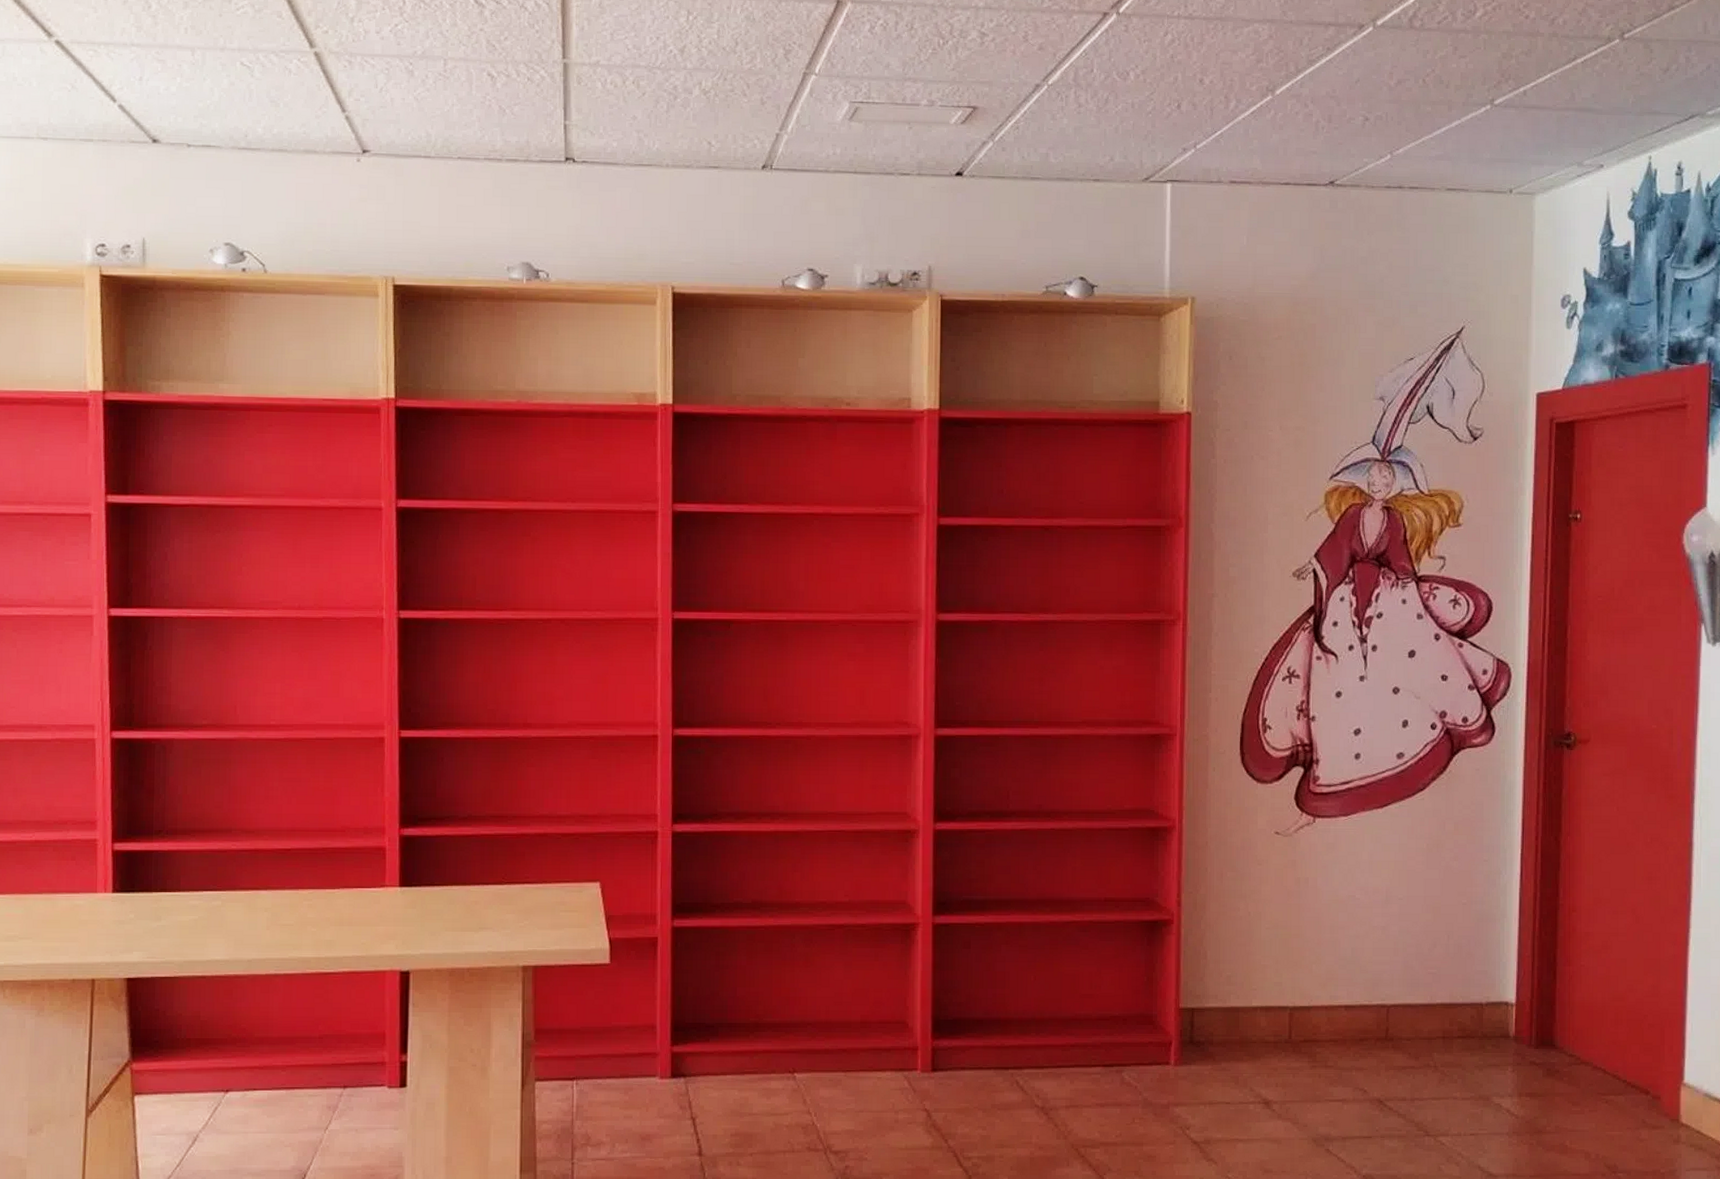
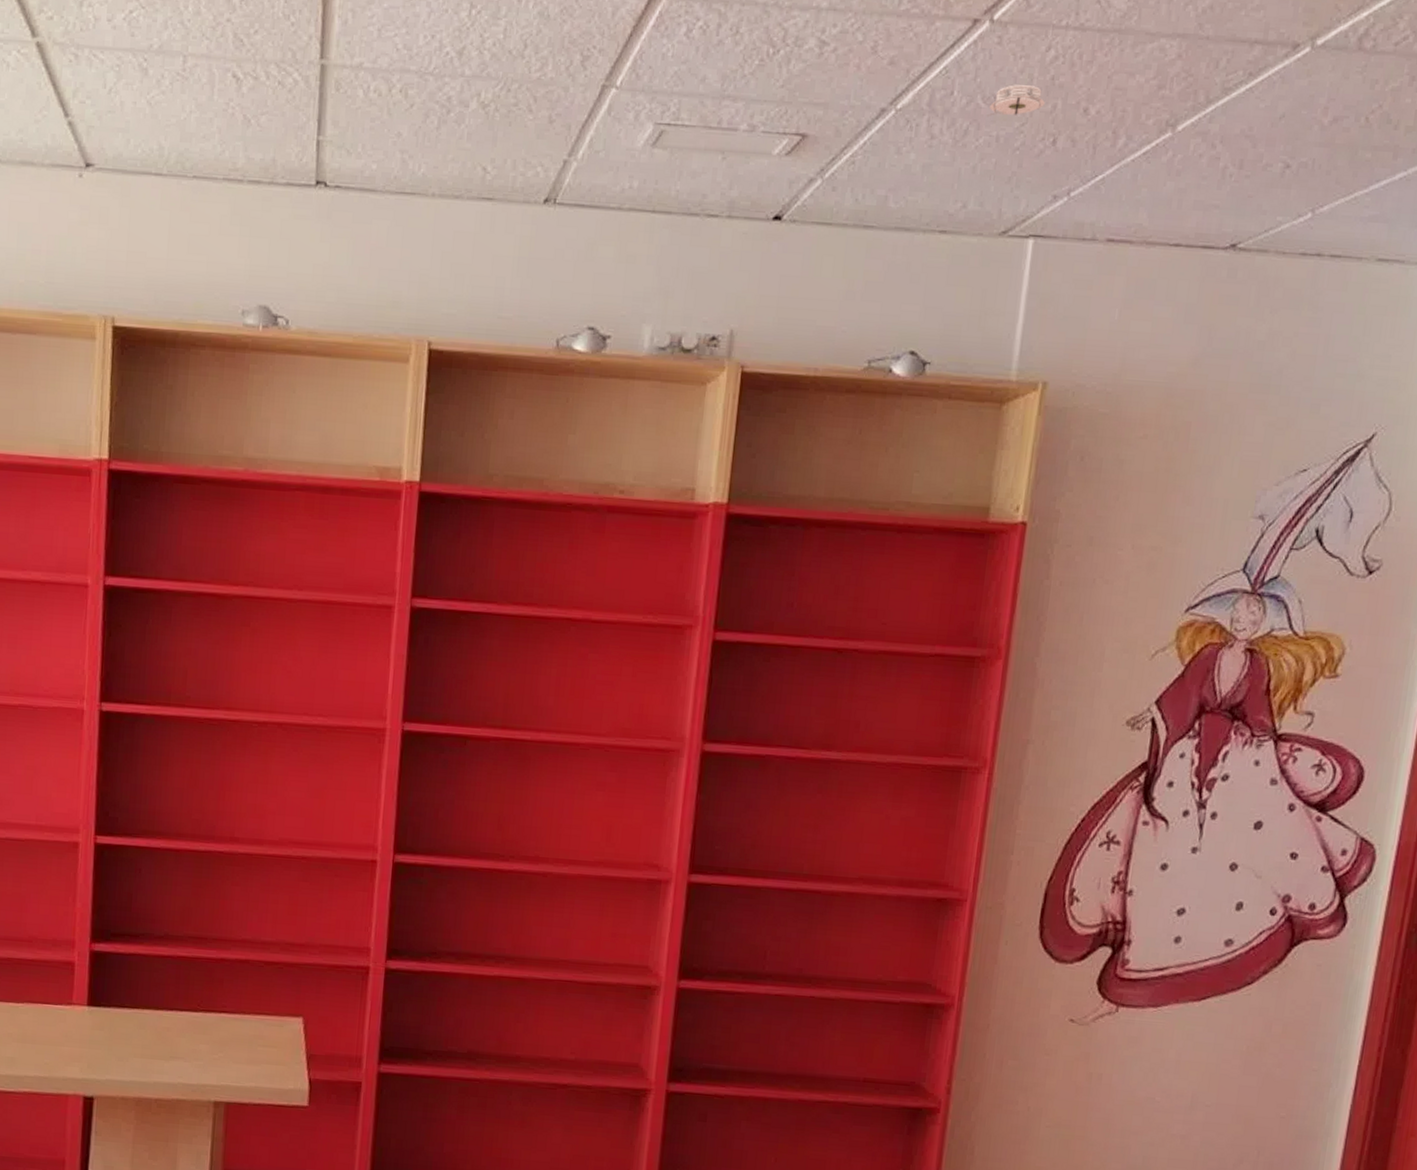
smoke detector: none [1122,63,1168,89] -> present [986,85,1045,117]

